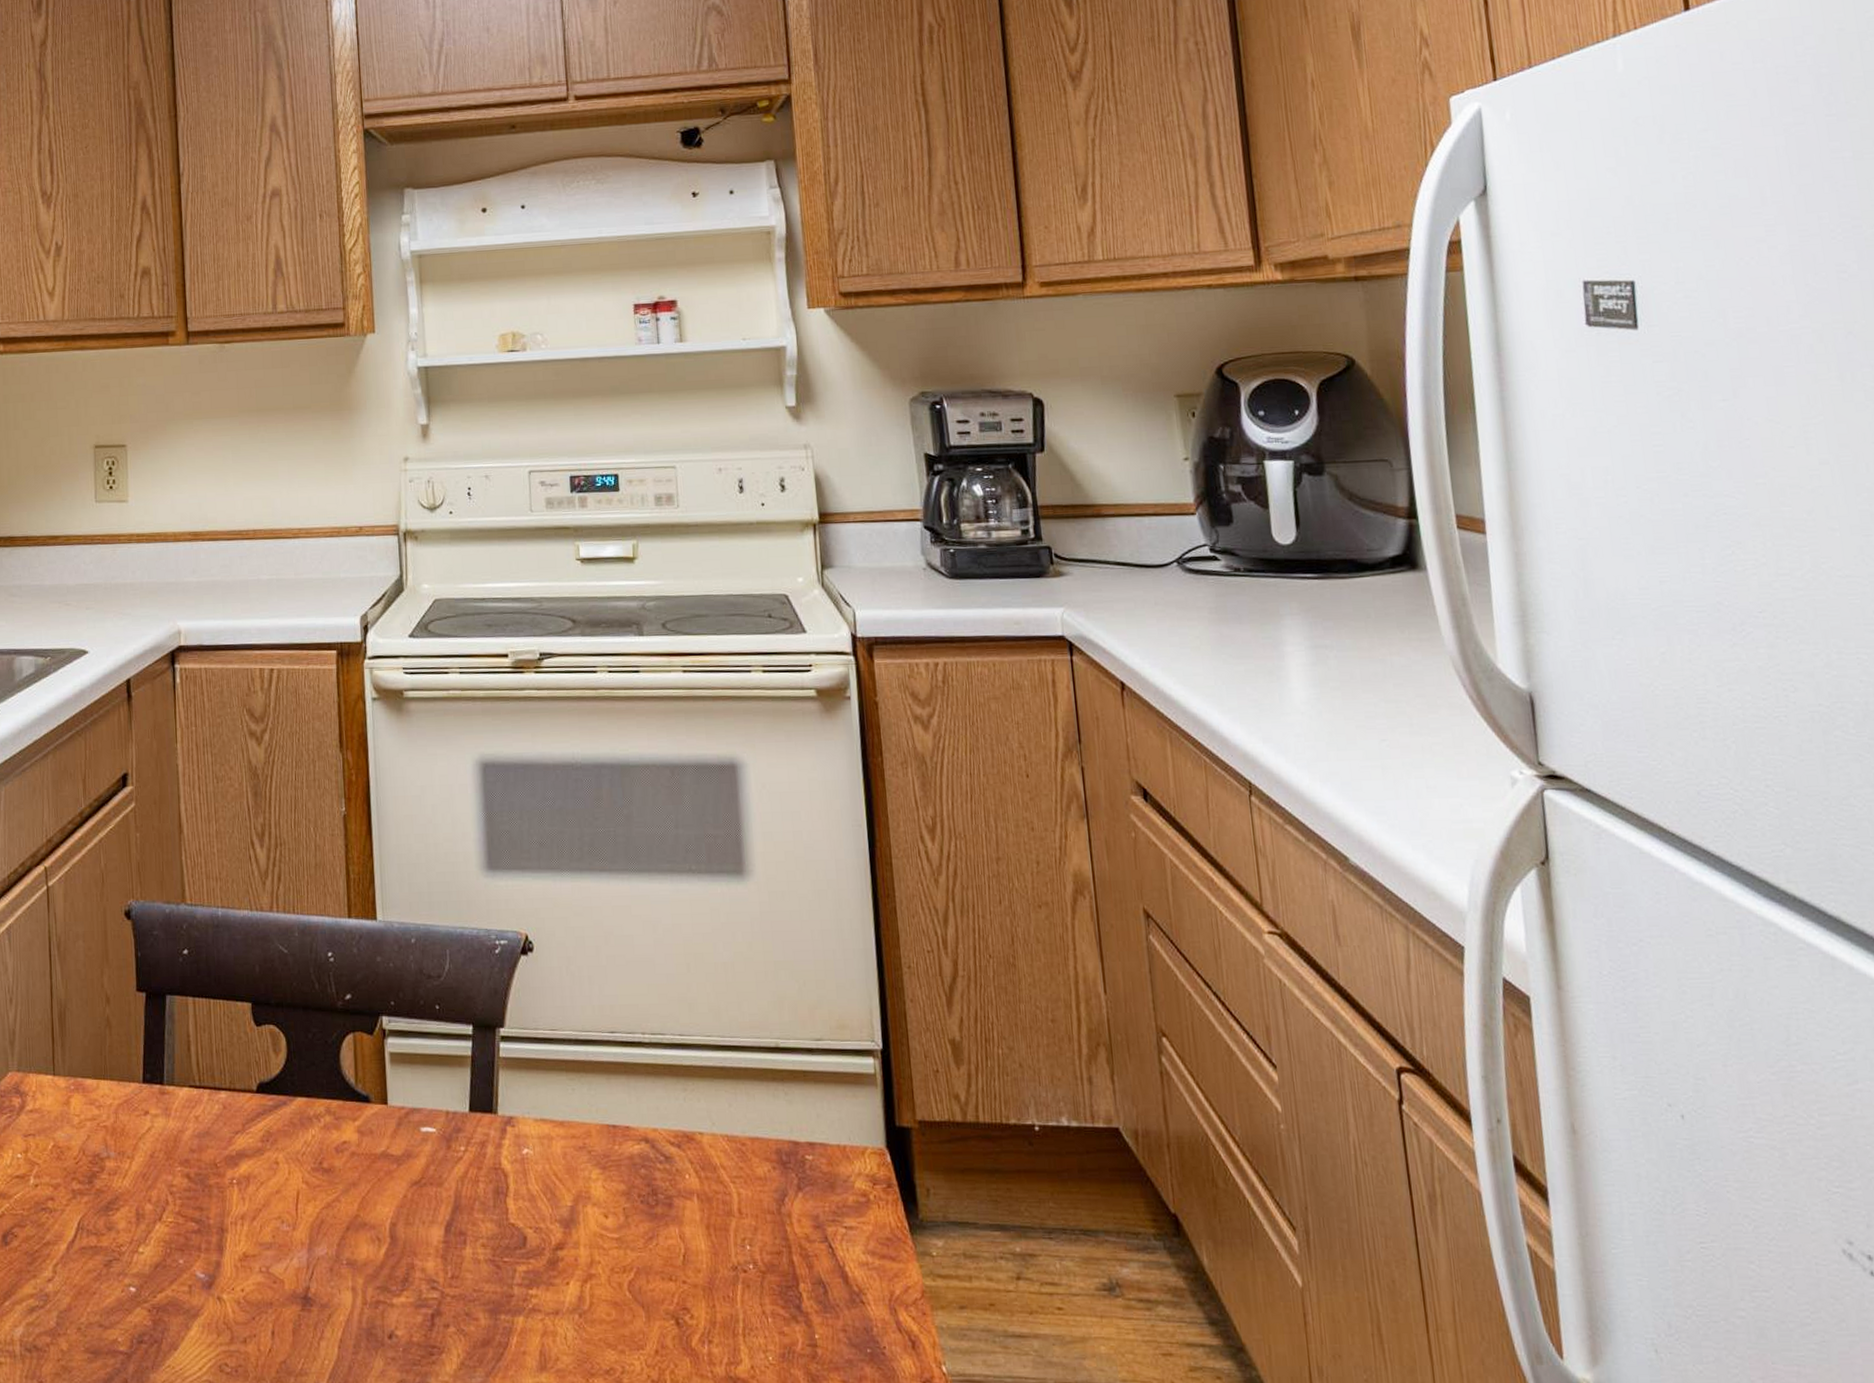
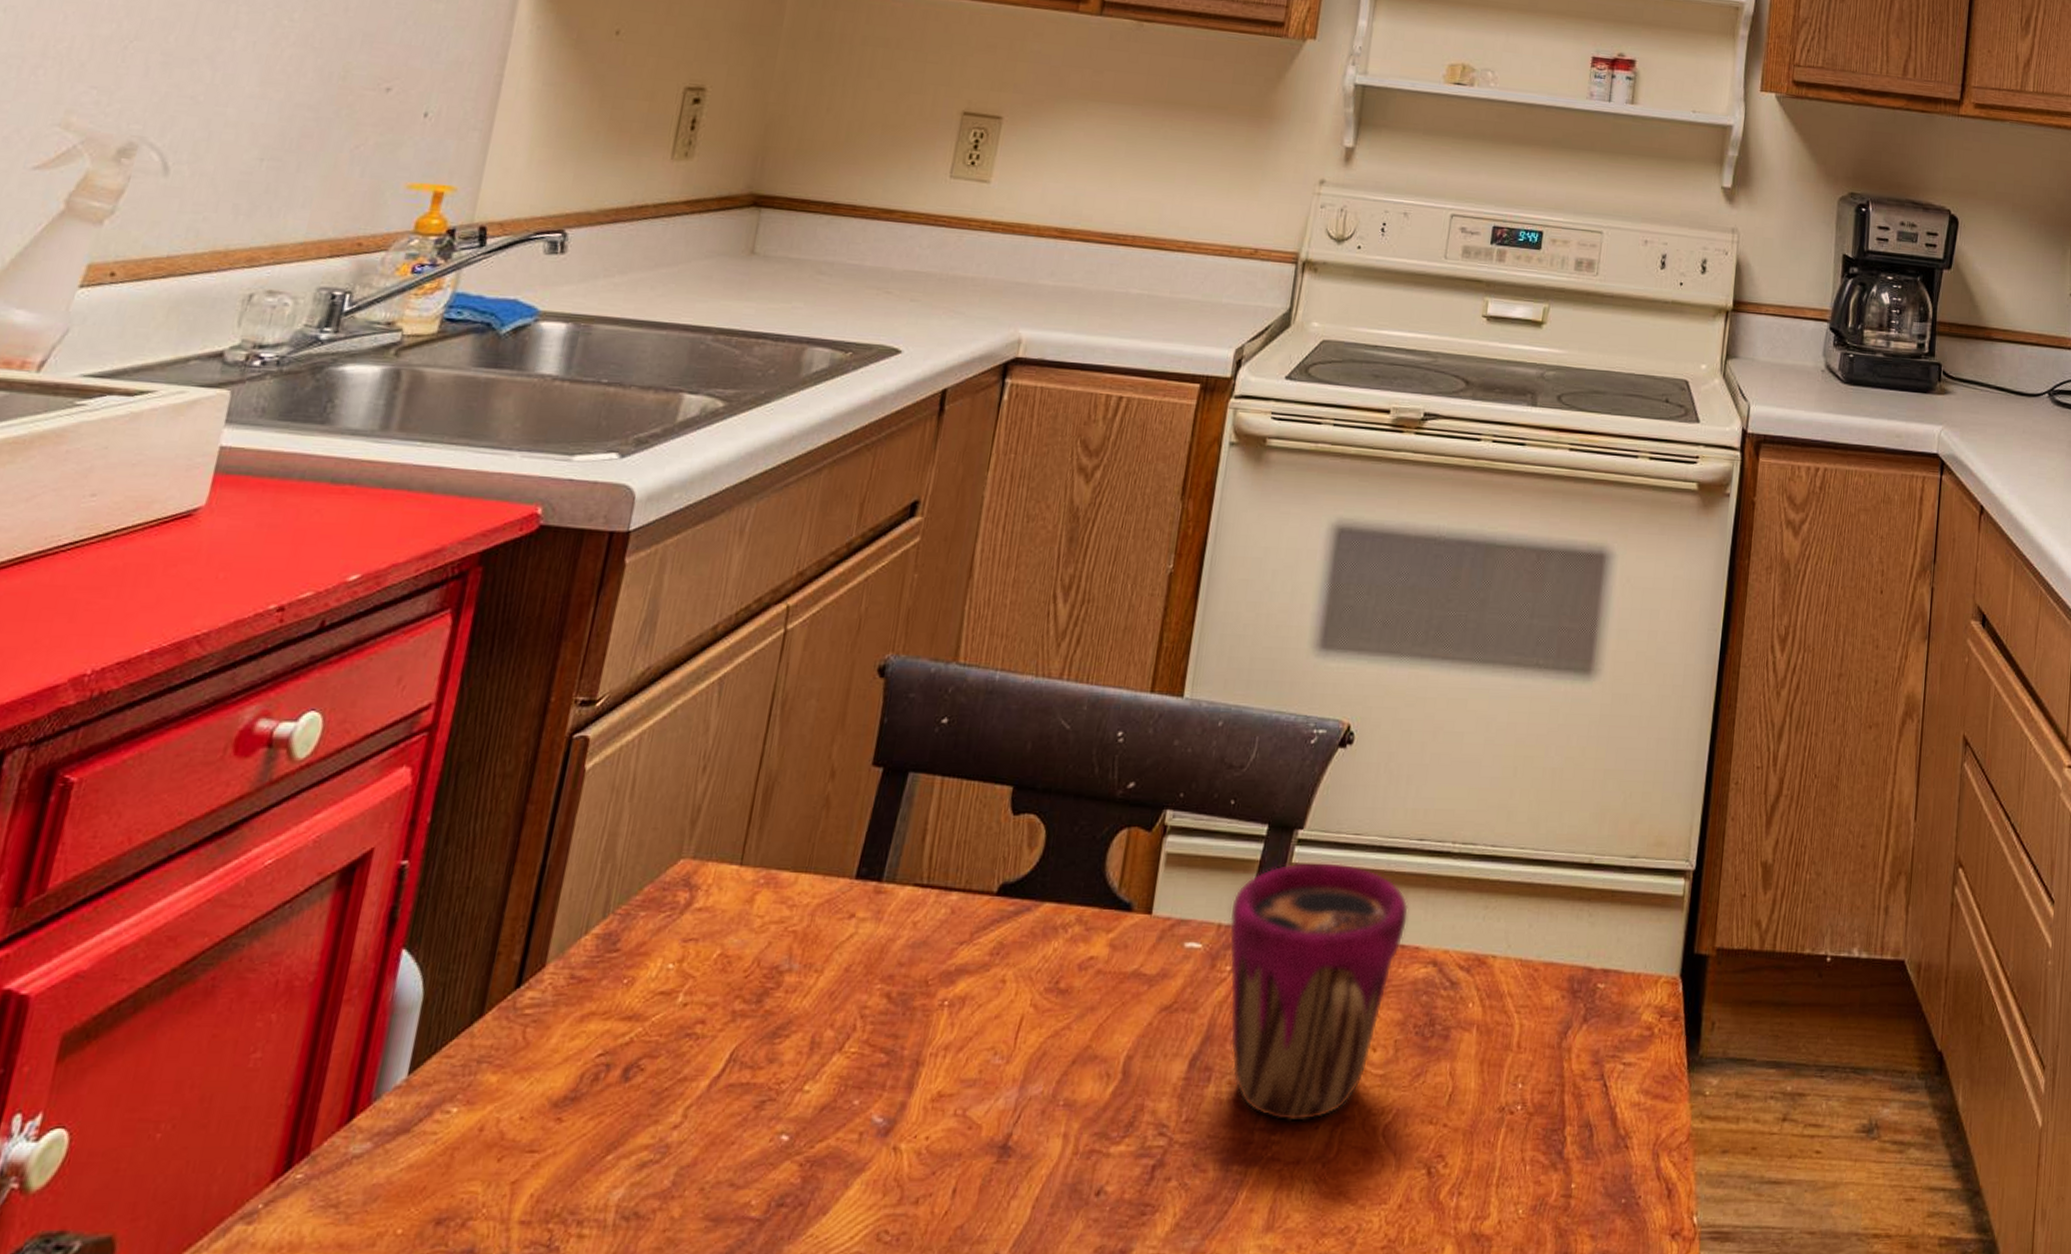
cup: none [454,1055,615,1278] -> present [1229,861,1409,1121]

